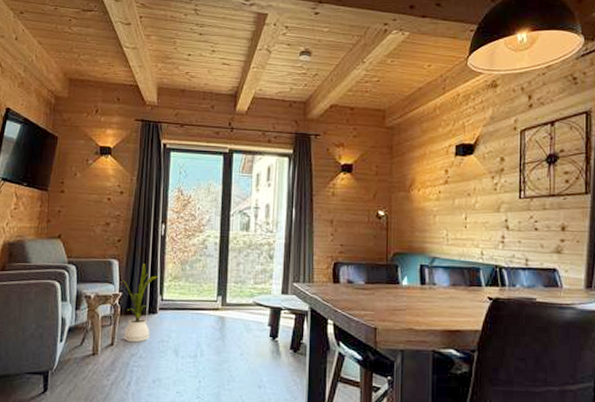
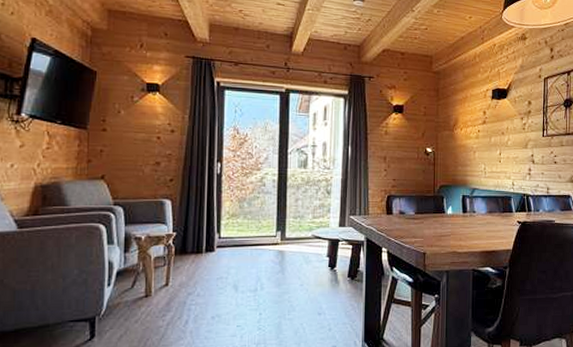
house plant: present [122,263,158,343] -> none [176,202,214,282]

